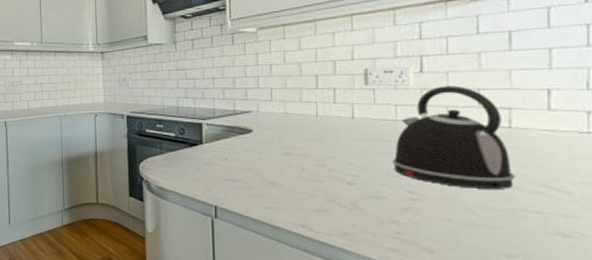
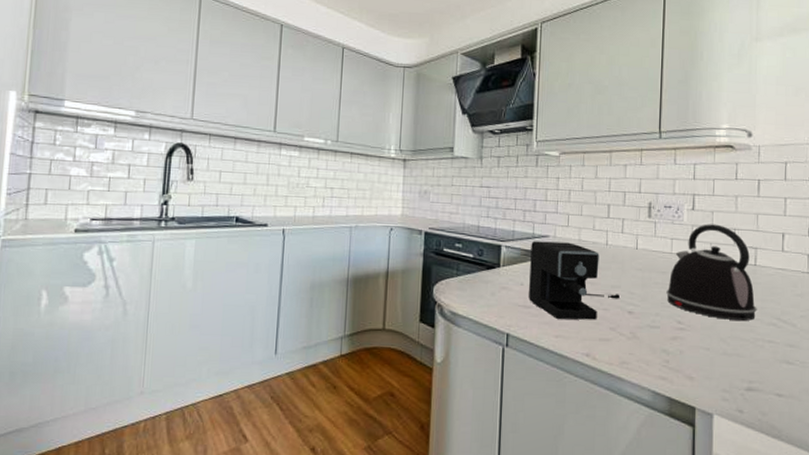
coffee maker: none [233,116,336,192] -> present [529,241,620,320]

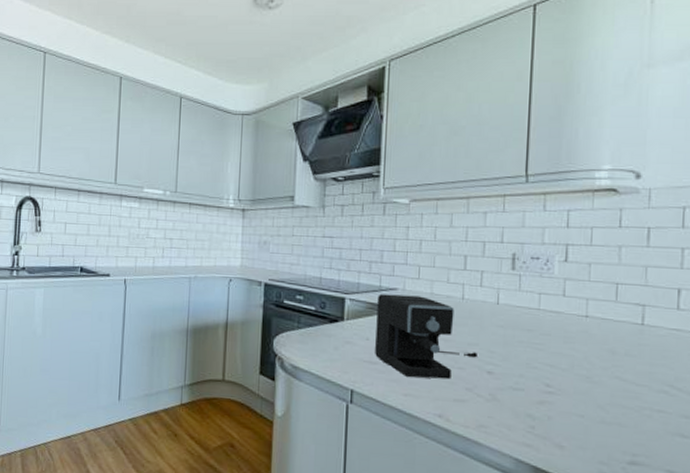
kettle: present [666,224,757,321] -> none [532,277,644,387]

